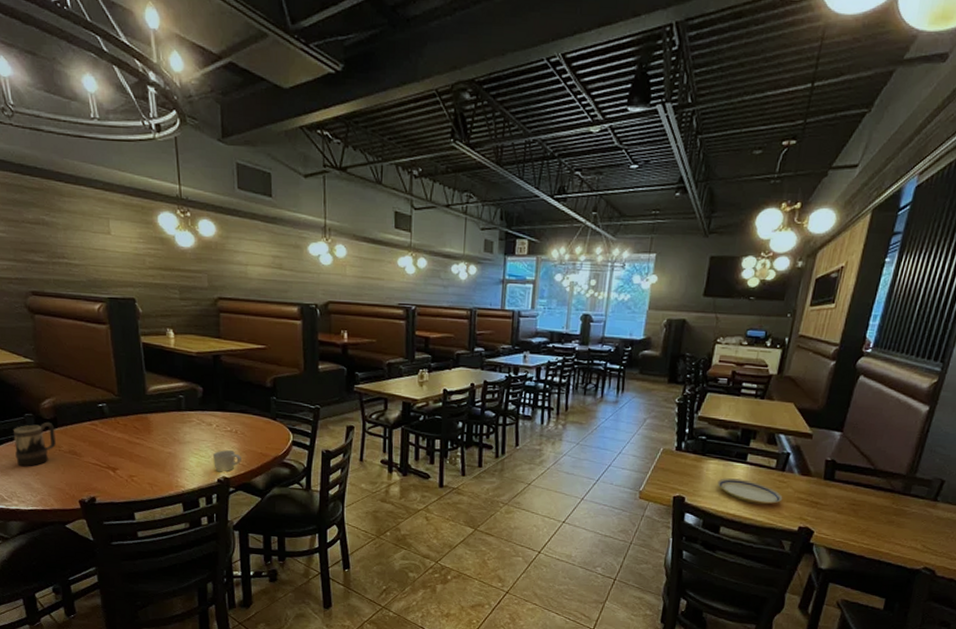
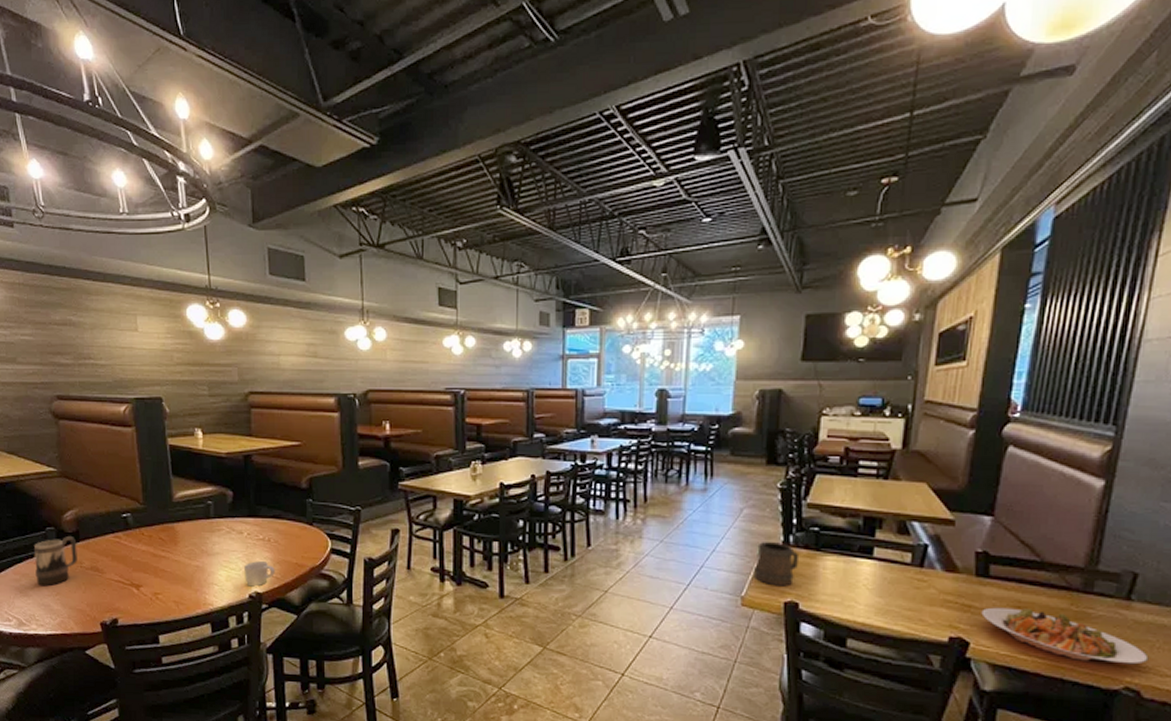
beer mug: none [650,446,688,484] -> present [753,541,798,587]
plate: present [717,478,783,505] -> none [838,578,925,610]
salad: none [825,504,944,550] -> present [981,607,1149,665]

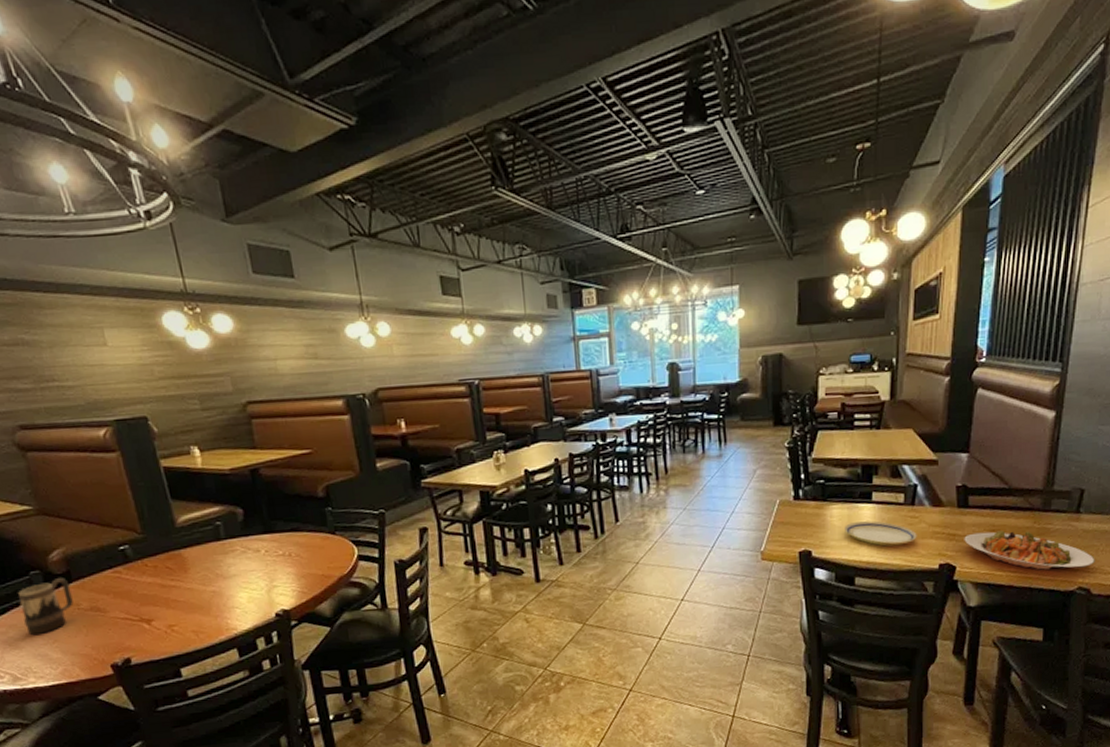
mug: present [244,561,275,587] -> none [266,577,301,605]
beer mug: present [753,541,798,587] -> none [769,497,808,538]
plate: none [838,578,925,610] -> present [844,521,917,547]

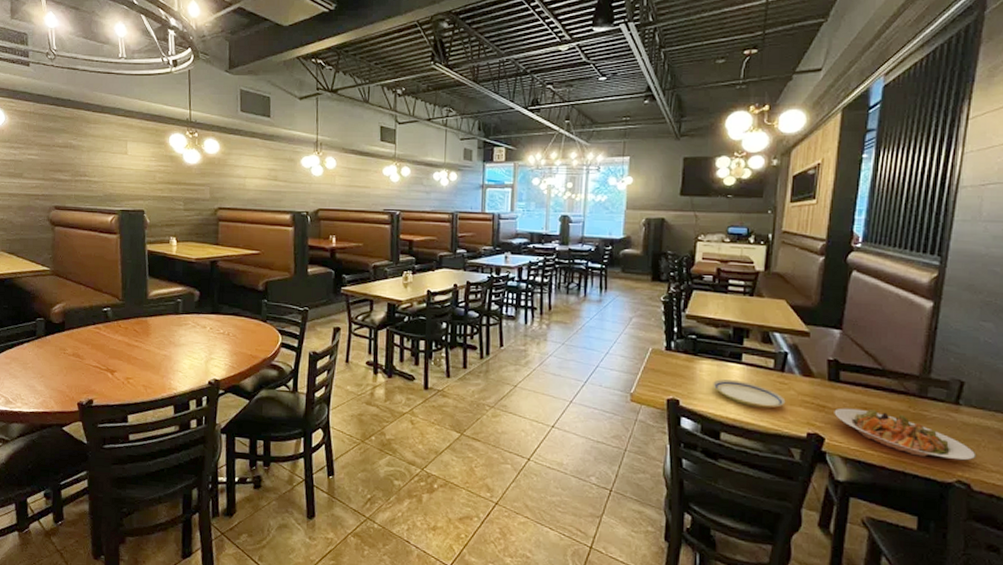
beer mug: present [17,577,74,636] -> none [24,325,62,370]

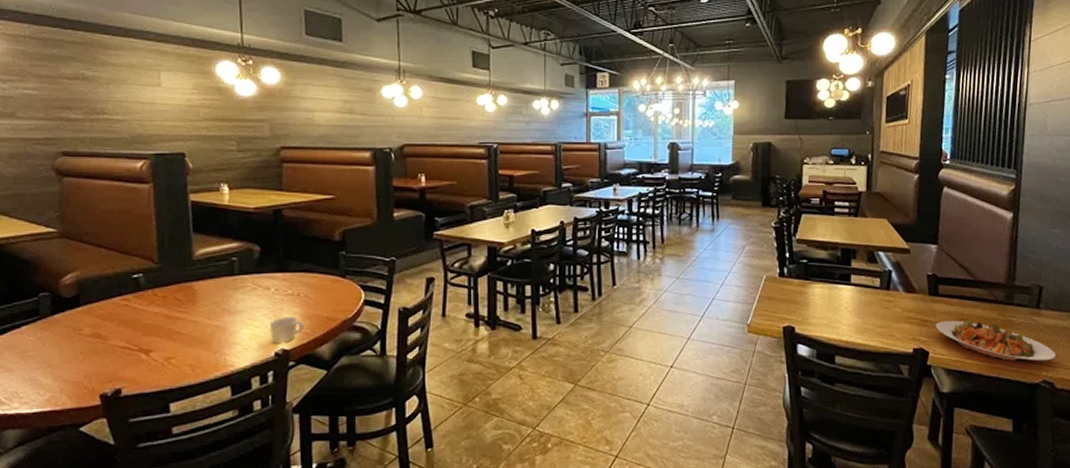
mug: none [205,352,232,375] -> present [270,317,304,344]
plate: present [713,379,786,409] -> none [825,302,893,328]

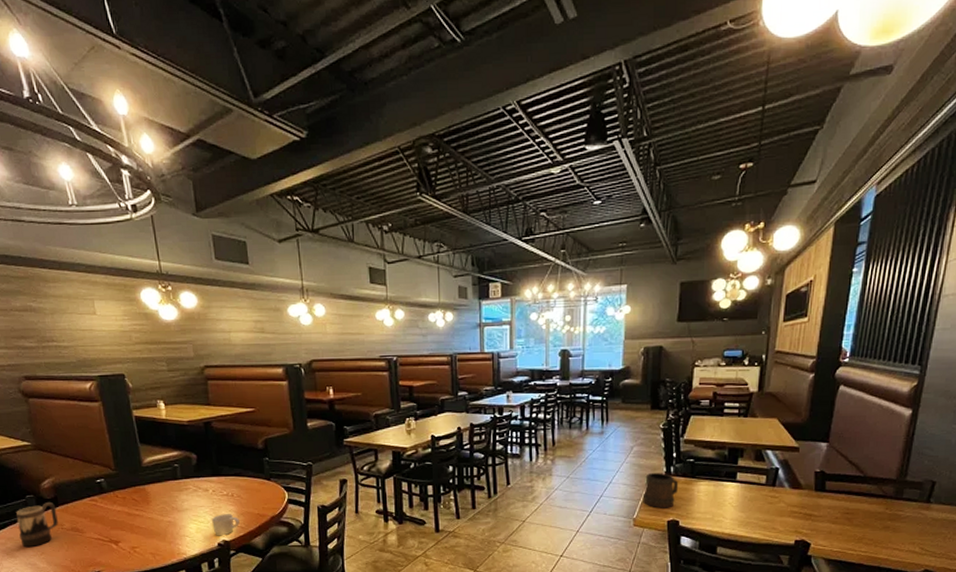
beer mug: none [21,300,76,359] -> present [15,501,58,548]
beer mug: none [756,273,792,313] -> present [642,472,678,508]
salad: present [935,320,1057,361] -> none [819,514,942,552]

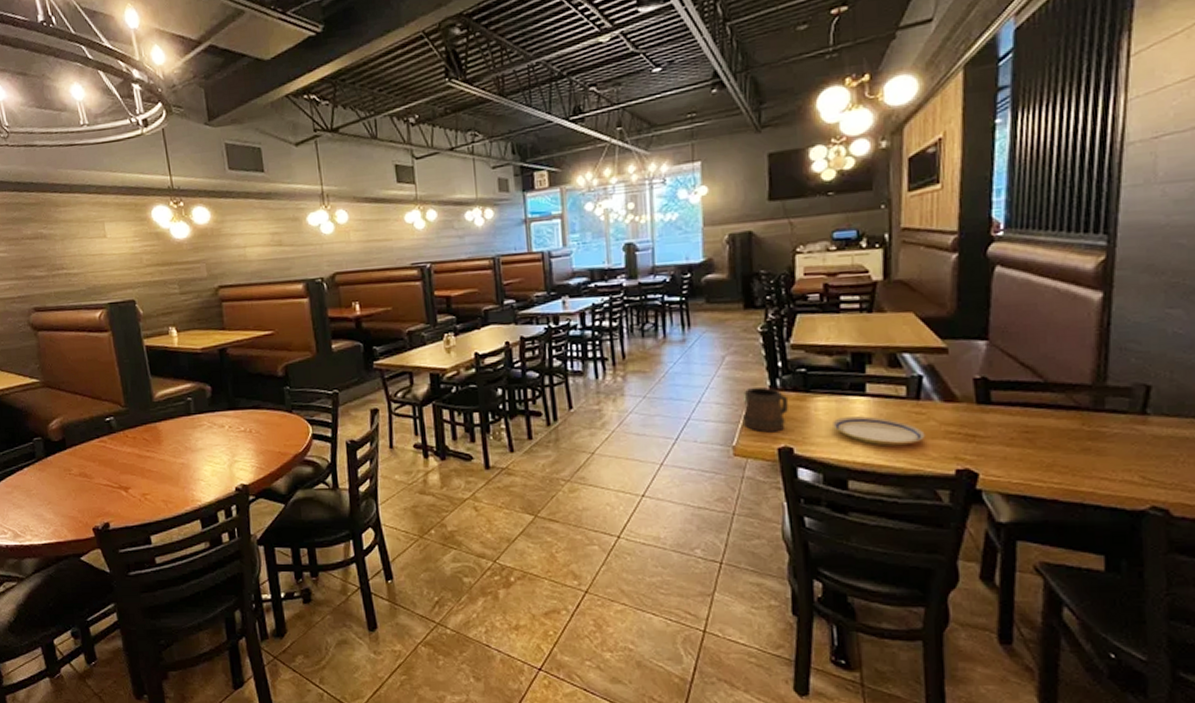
beer mug: present [15,501,58,548] -> none [23,444,66,497]
mug: present [212,514,240,536] -> none [228,453,259,479]
plate: none [710,498,776,521] -> present [833,416,926,446]

